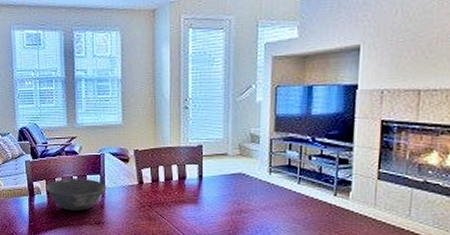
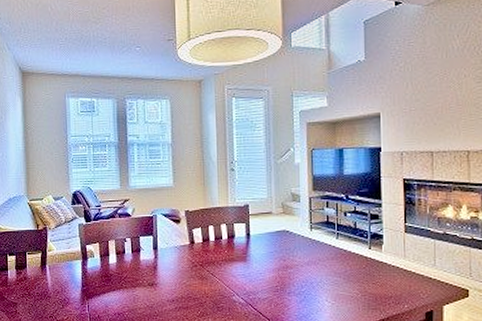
bowl: present [46,179,107,211] -> none [99,240,159,274]

